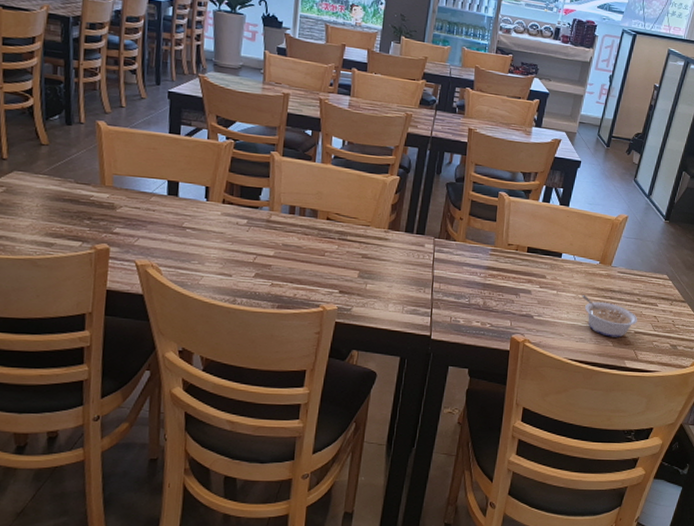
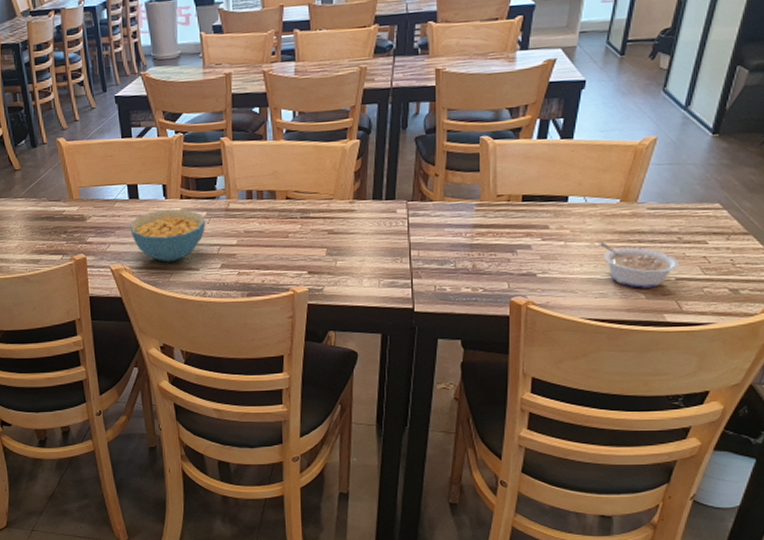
cereal bowl: none [164,211,245,265] -> present [130,209,205,262]

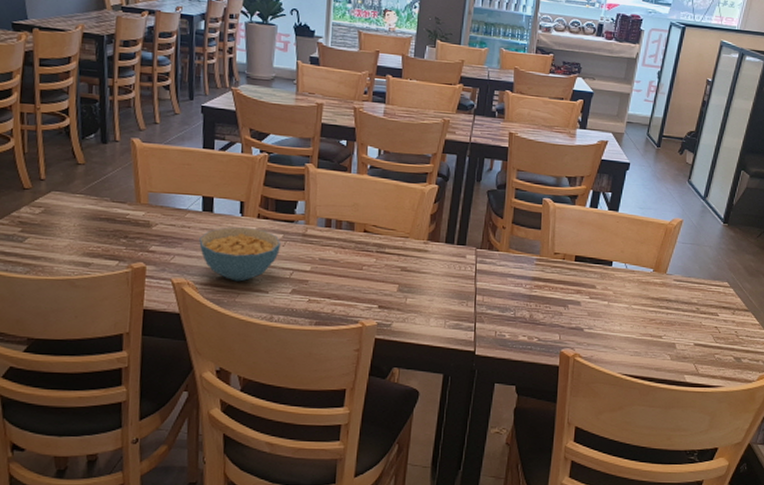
legume: present [598,241,680,288] -> none [635,304,698,350]

